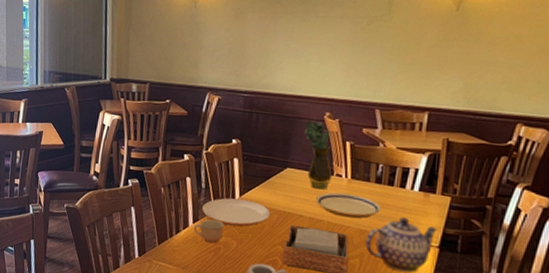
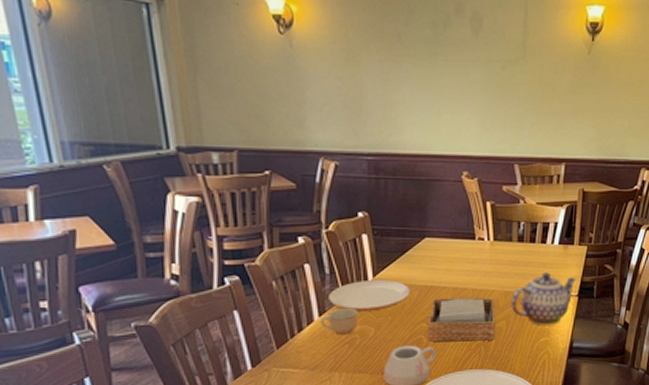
vase: present [304,117,333,190] -> none [441,179,474,257]
plate: present [315,192,381,219] -> none [458,256,525,282]

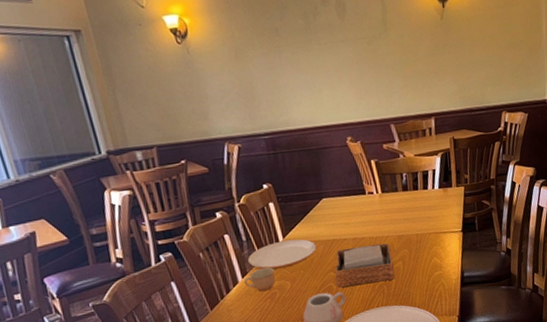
teapot: present [511,272,577,325] -> none [404,214,459,262]

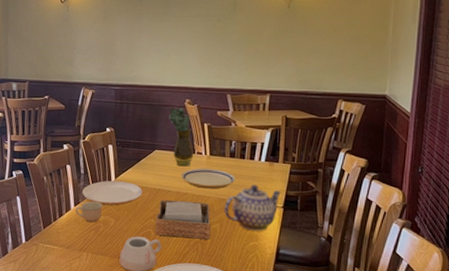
vase: none [330,146,365,211] -> present [169,105,194,167]
plate: none [354,206,412,230] -> present [180,168,236,190]
teapot: none [404,214,459,262] -> present [224,184,282,231]

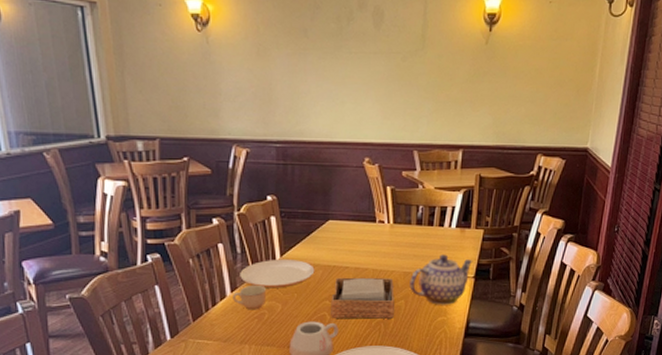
vase: present [169,105,194,167] -> none [344,165,375,238]
plate: present [180,168,236,190] -> none [359,238,423,262]

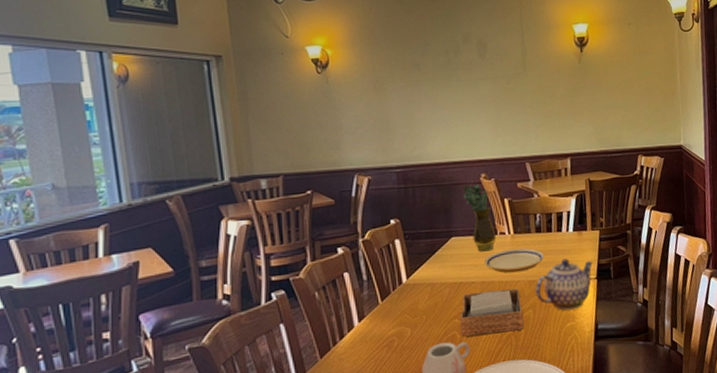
cup: present [231,284,266,310] -> none [359,310,395,339]
plate: present [240,259,315,288] -> none [367,280,442,314]
vase: none [344,165,375,238] -> present [463,182,497,252]
plate: none [359,238,423,262] -> present [484,248,545,273]

